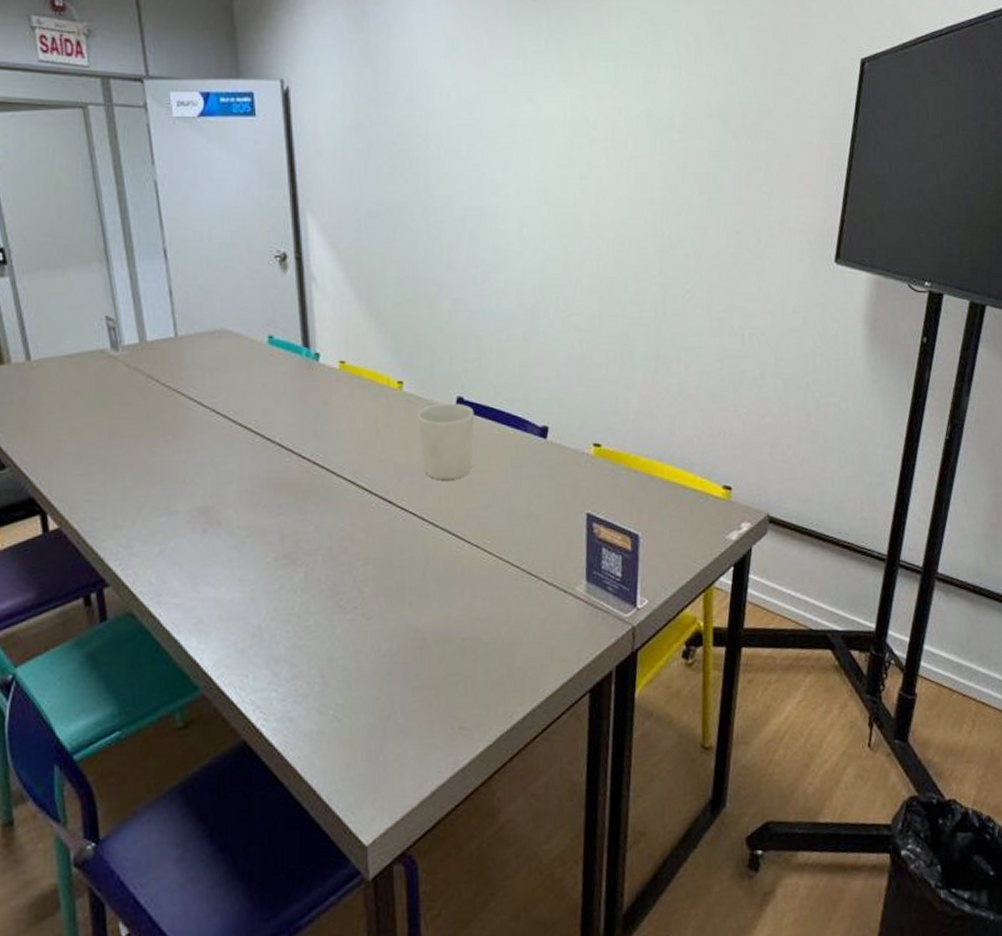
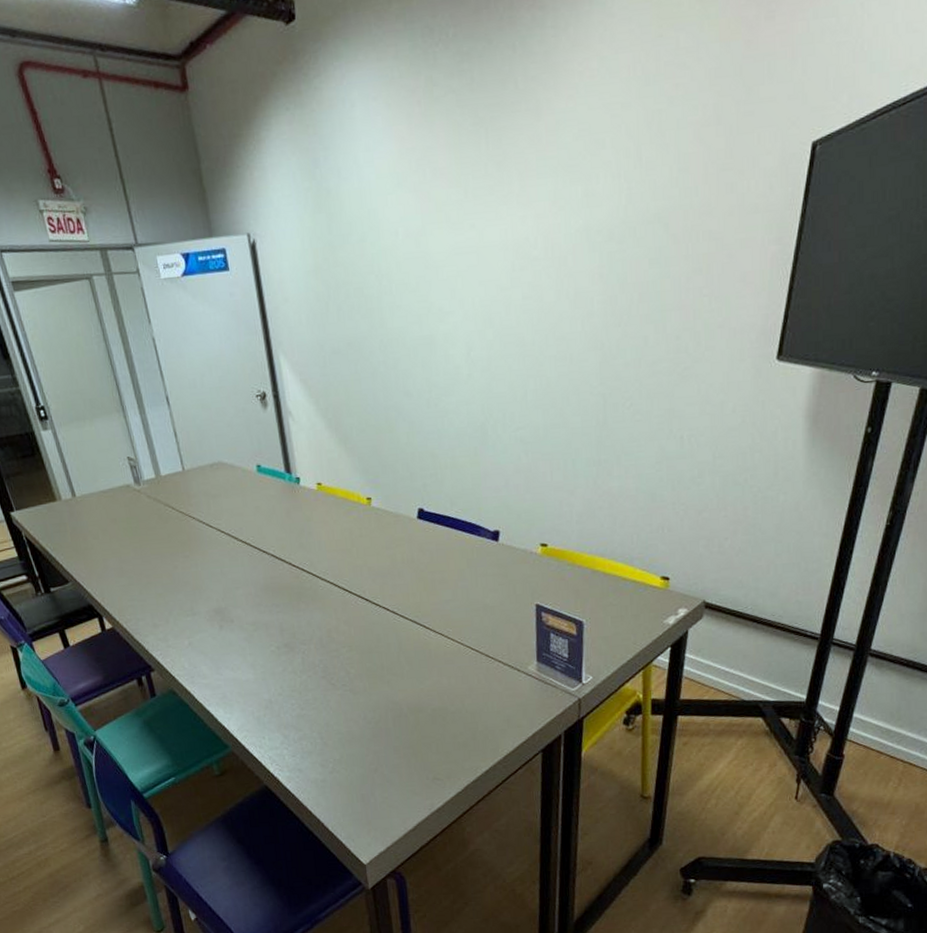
cup: present [417,403,474,480] -> none [385,514,434,580]

